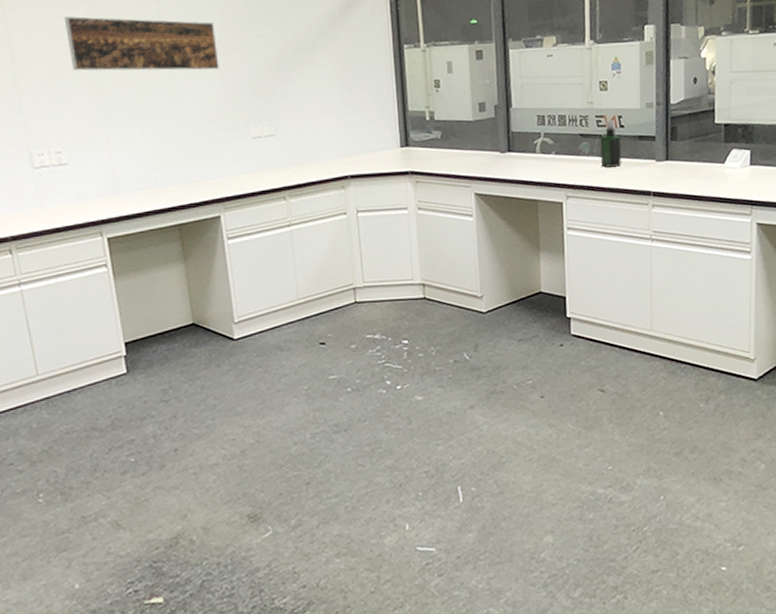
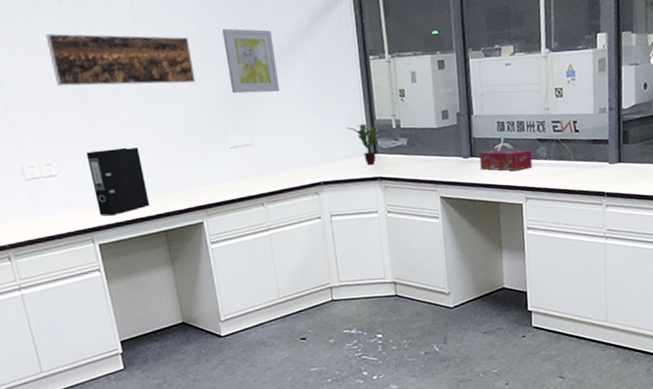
binder: none [100,136,164,207] -> present [86,147,150,215]
wall art: none [250,14,308,82] -> present [222,28,280,94]
potted plant: none [376,115,420,159] -> present [346,124,387,165]
tissue box: none [518,144,574,168] -> present [479,149,533,171]
spray bottle: present [600,119,622,167] -> none [556,124,577,170]

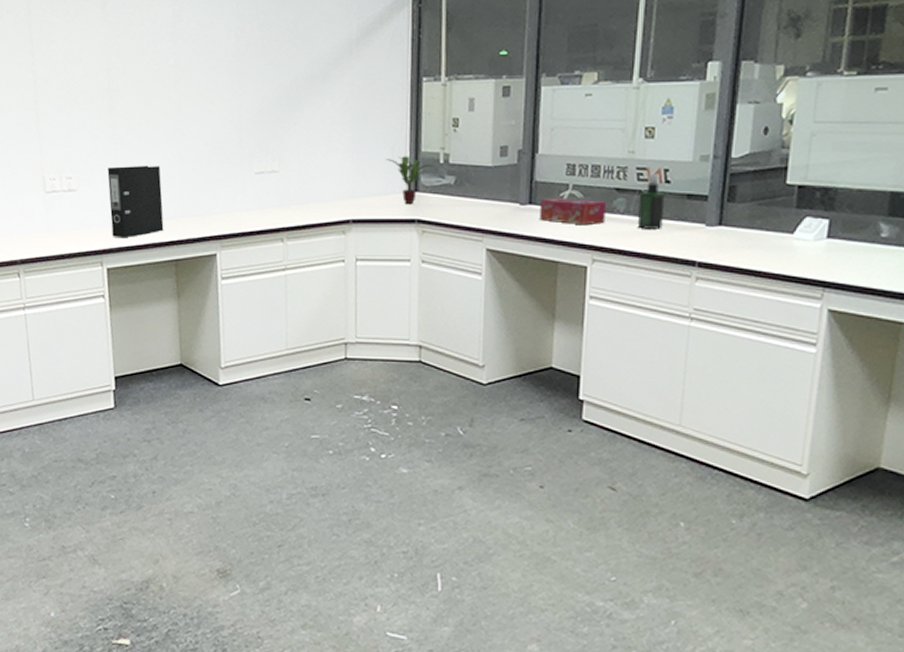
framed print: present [45,33,195,86] -> none [84,39,229,99]
wall art: present [222,28,280,94] -> none [263,40,318,113]
spray bottle: none [556,124,577,170] -> present [637,172,665,229]

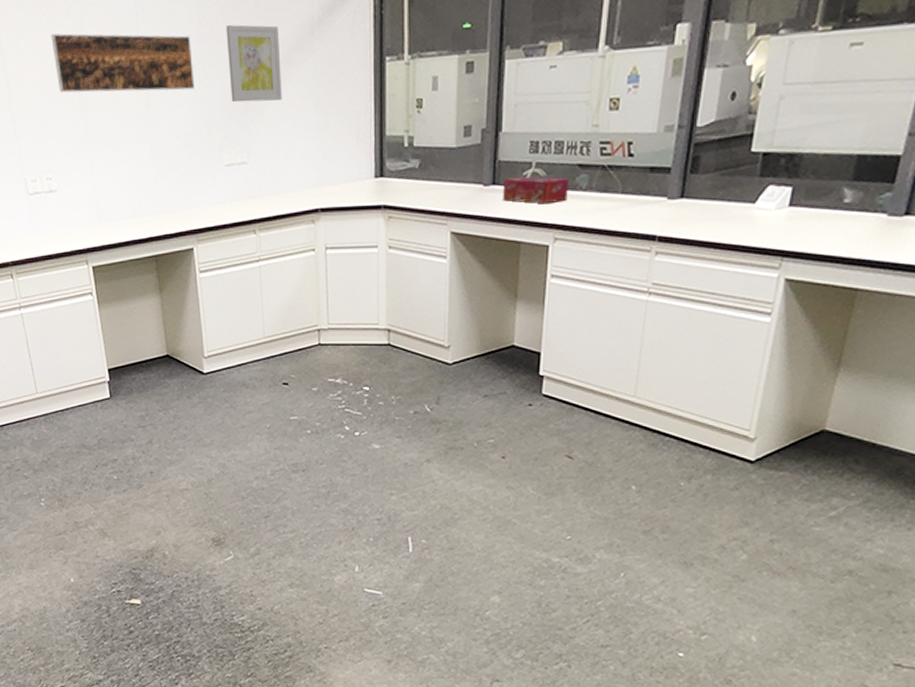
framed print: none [84,39,229,99] -> present [51,33,195,93]
binder: present [107,165,164,237] -> none [84,162,142,236]
wall art: none [263,40,318,113] -> present [226,24,282,103]
potted plant: present [385,156,433,205] -> none [351,141,398,191]
spray bottle: present [637,172,665,229] -> none [599,146,628,205]

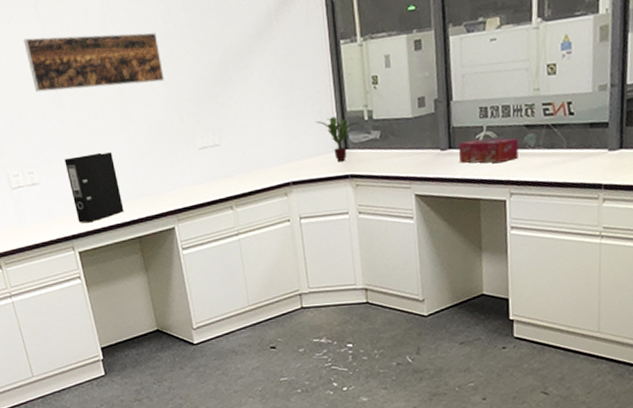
binder: none [84,162,142,236] -> present [64,152,124,223]
wall art: present [226,24,282,103] -> none [189,19,248,91]
potted plant: none [351,141,398,191] -> present [315,116,359,162]

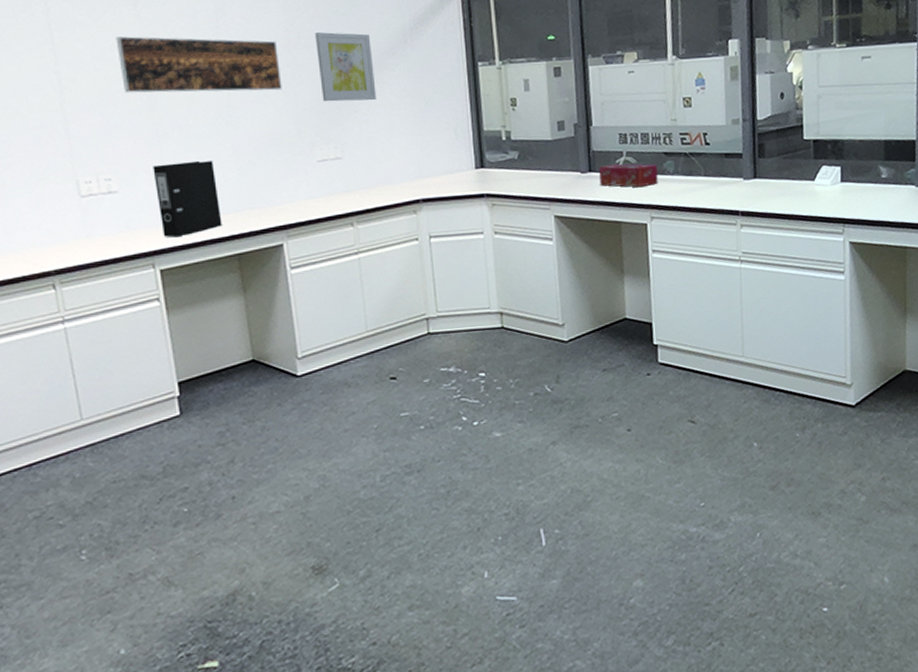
wall art: none [189,19,248,91] -> present [315,32,377,102]
potted plant: present [315,116,359,162] -> none [449,135,496,181]

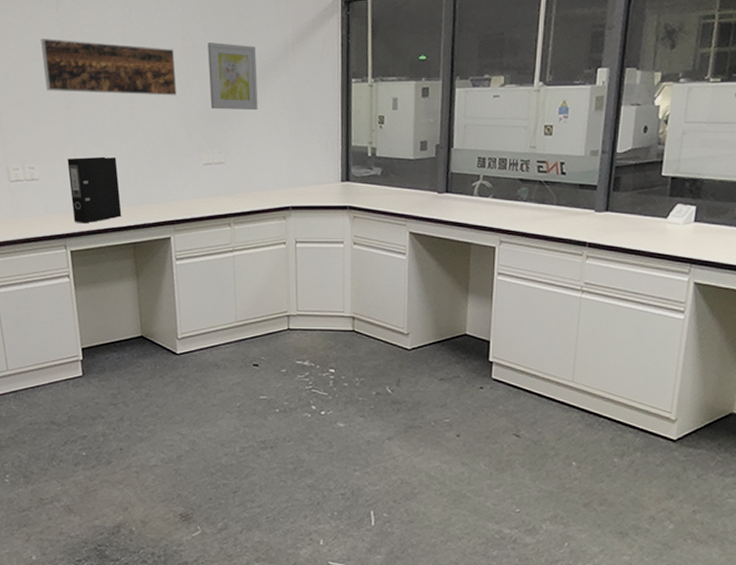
tissue box: present [599,164,658,188] -> none [455,187,511,212]

